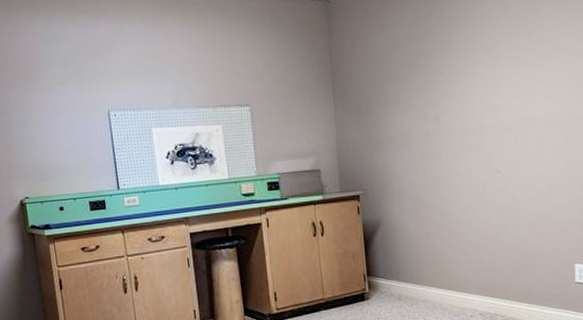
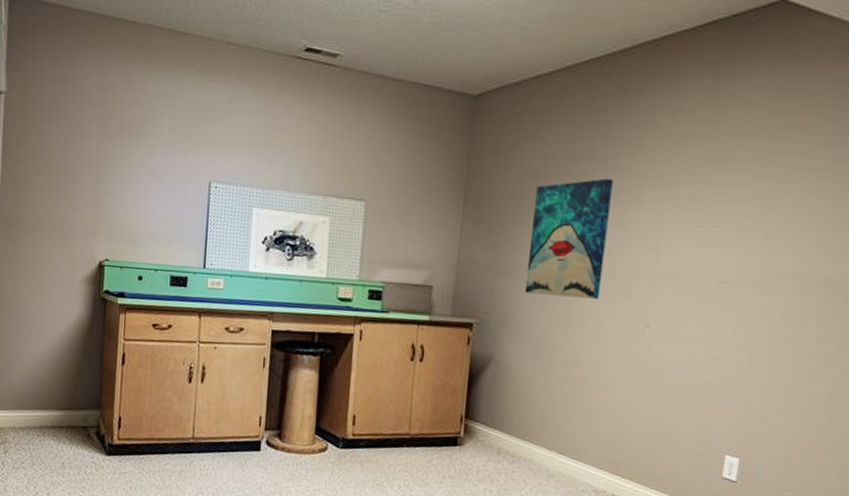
wall art: none [391,53,457,162] -> present [524,178,613,299]

